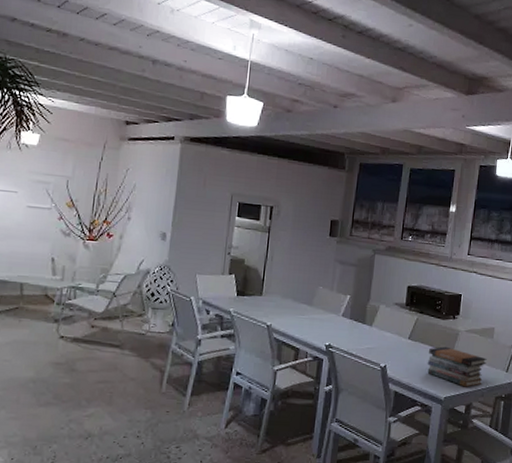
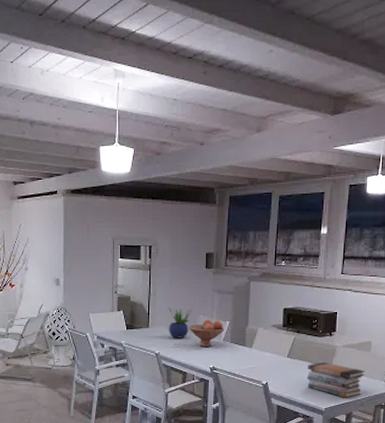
potted plant: none [283,274,312,311] -> present [168,306,192,339]
fruit bowl: none [306,291,345,323] -> present [189,319,225,348]

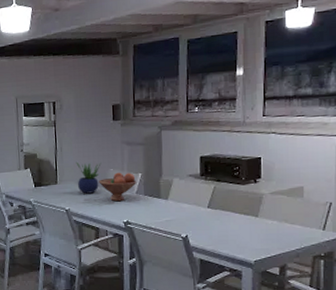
book stack: present [306,362,365,398] -> none [231,211,299,249]

